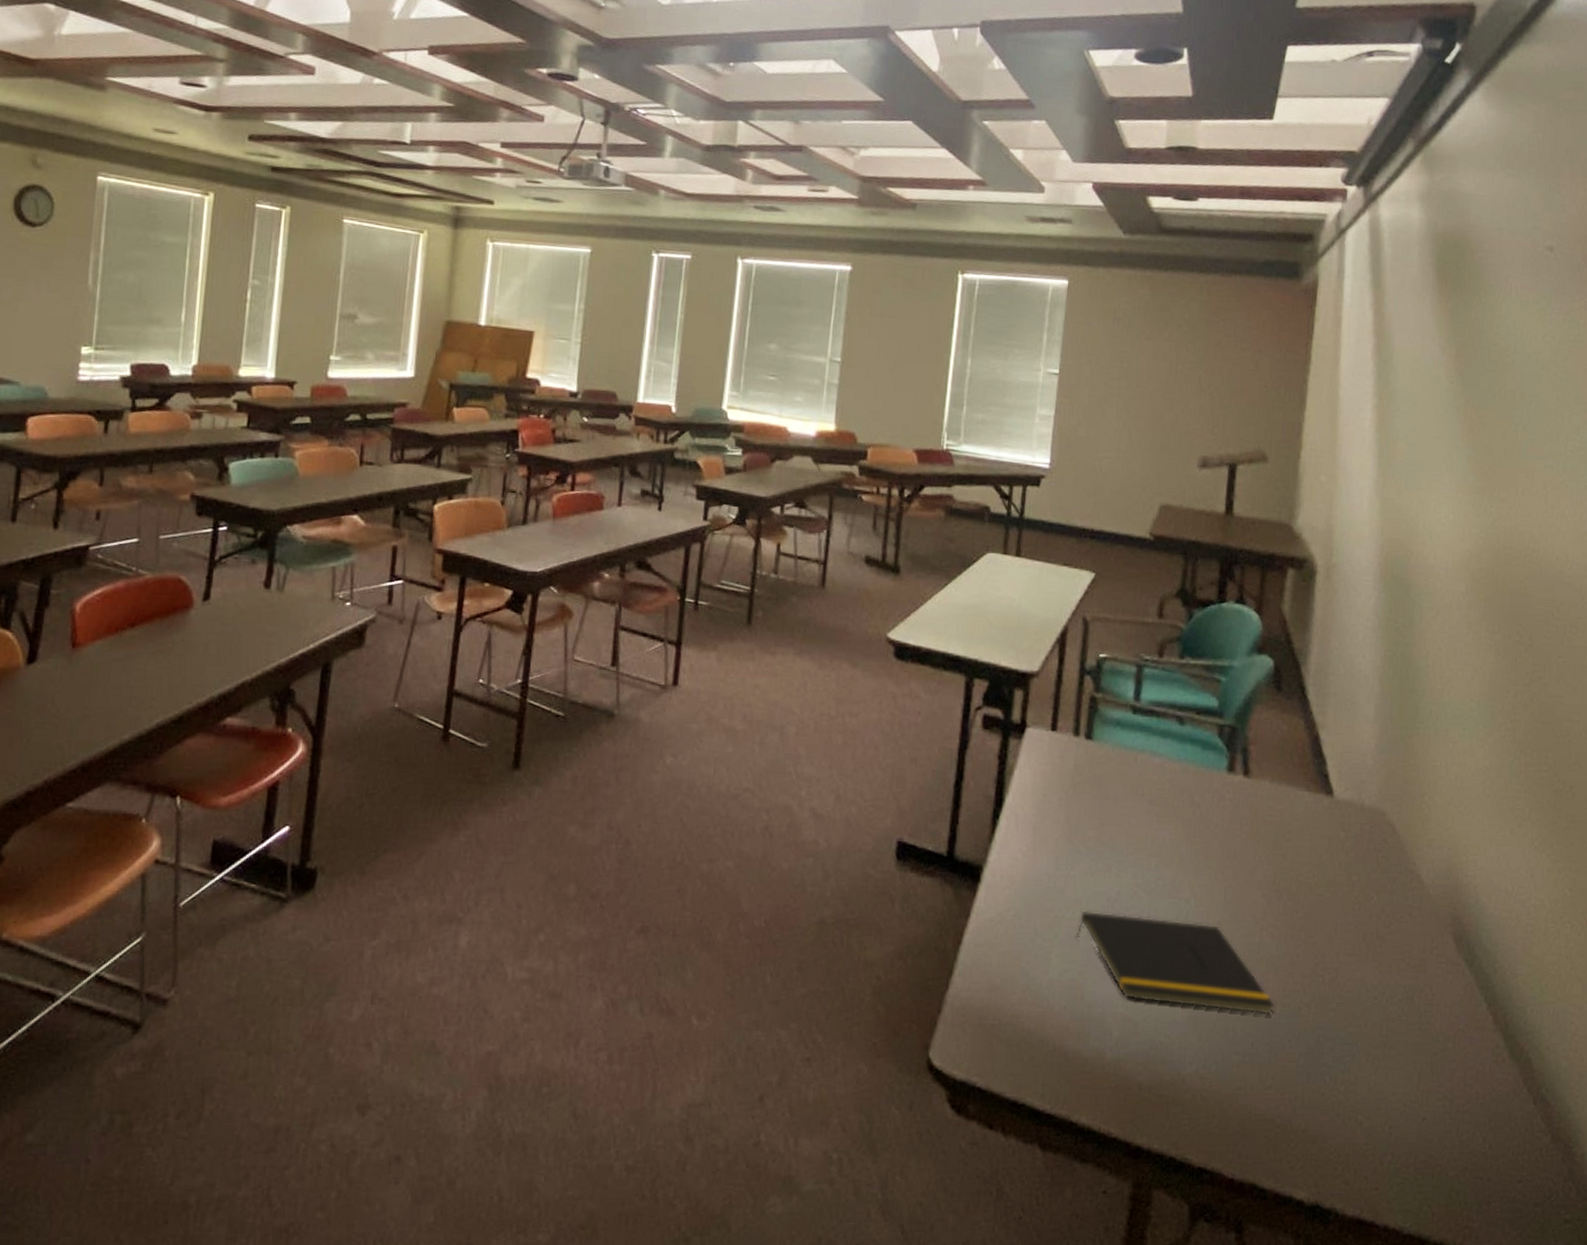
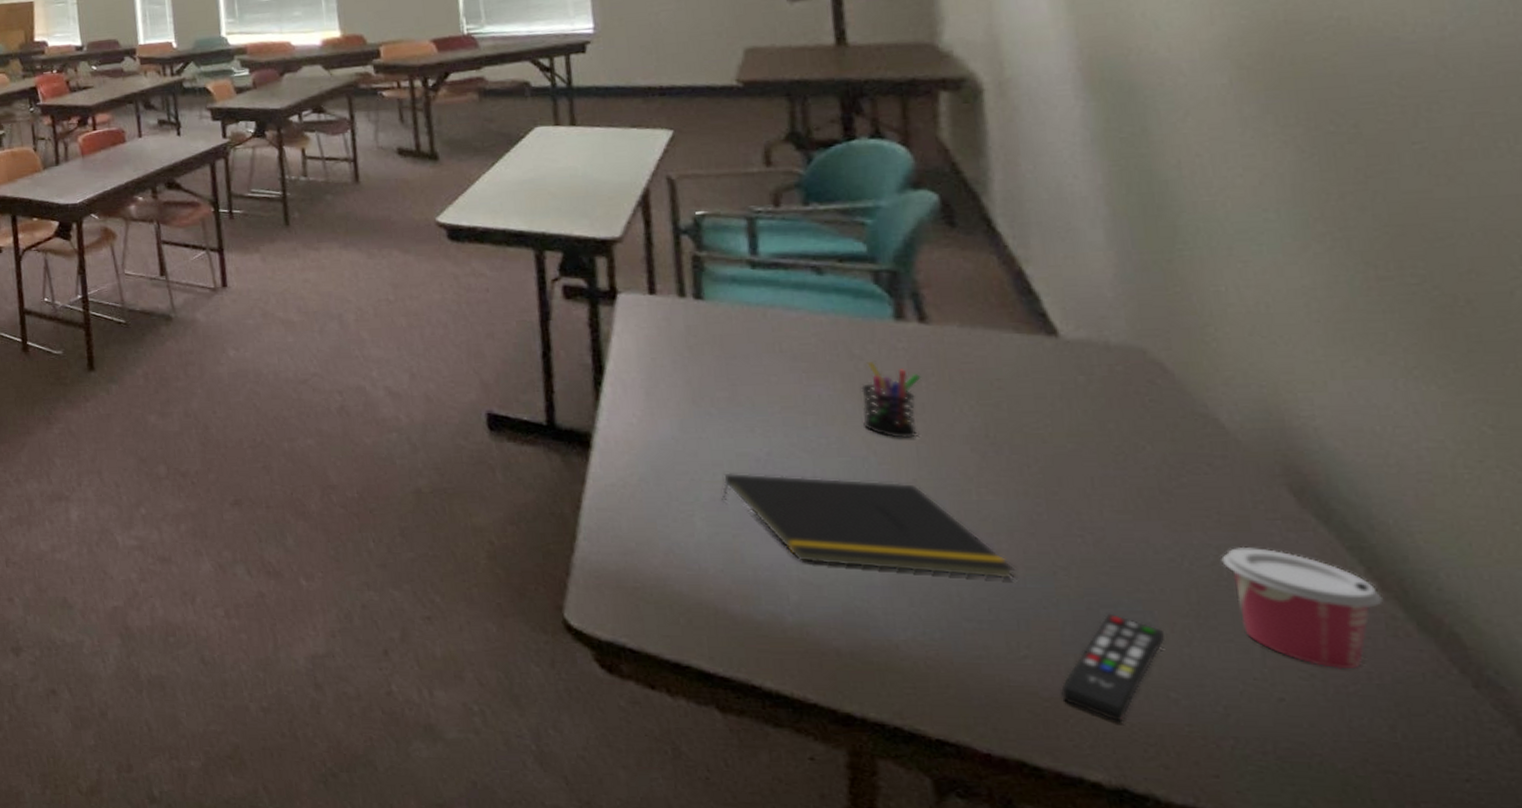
pen holder: none [1191,810,1238,882] -> present [861,362,922,438]
remote control: none [1289,1045,1362,1145] -> present [1061,613,1165,723]
cup: none [1405,986,1494,1091] -> present [1221,546,1385,669]

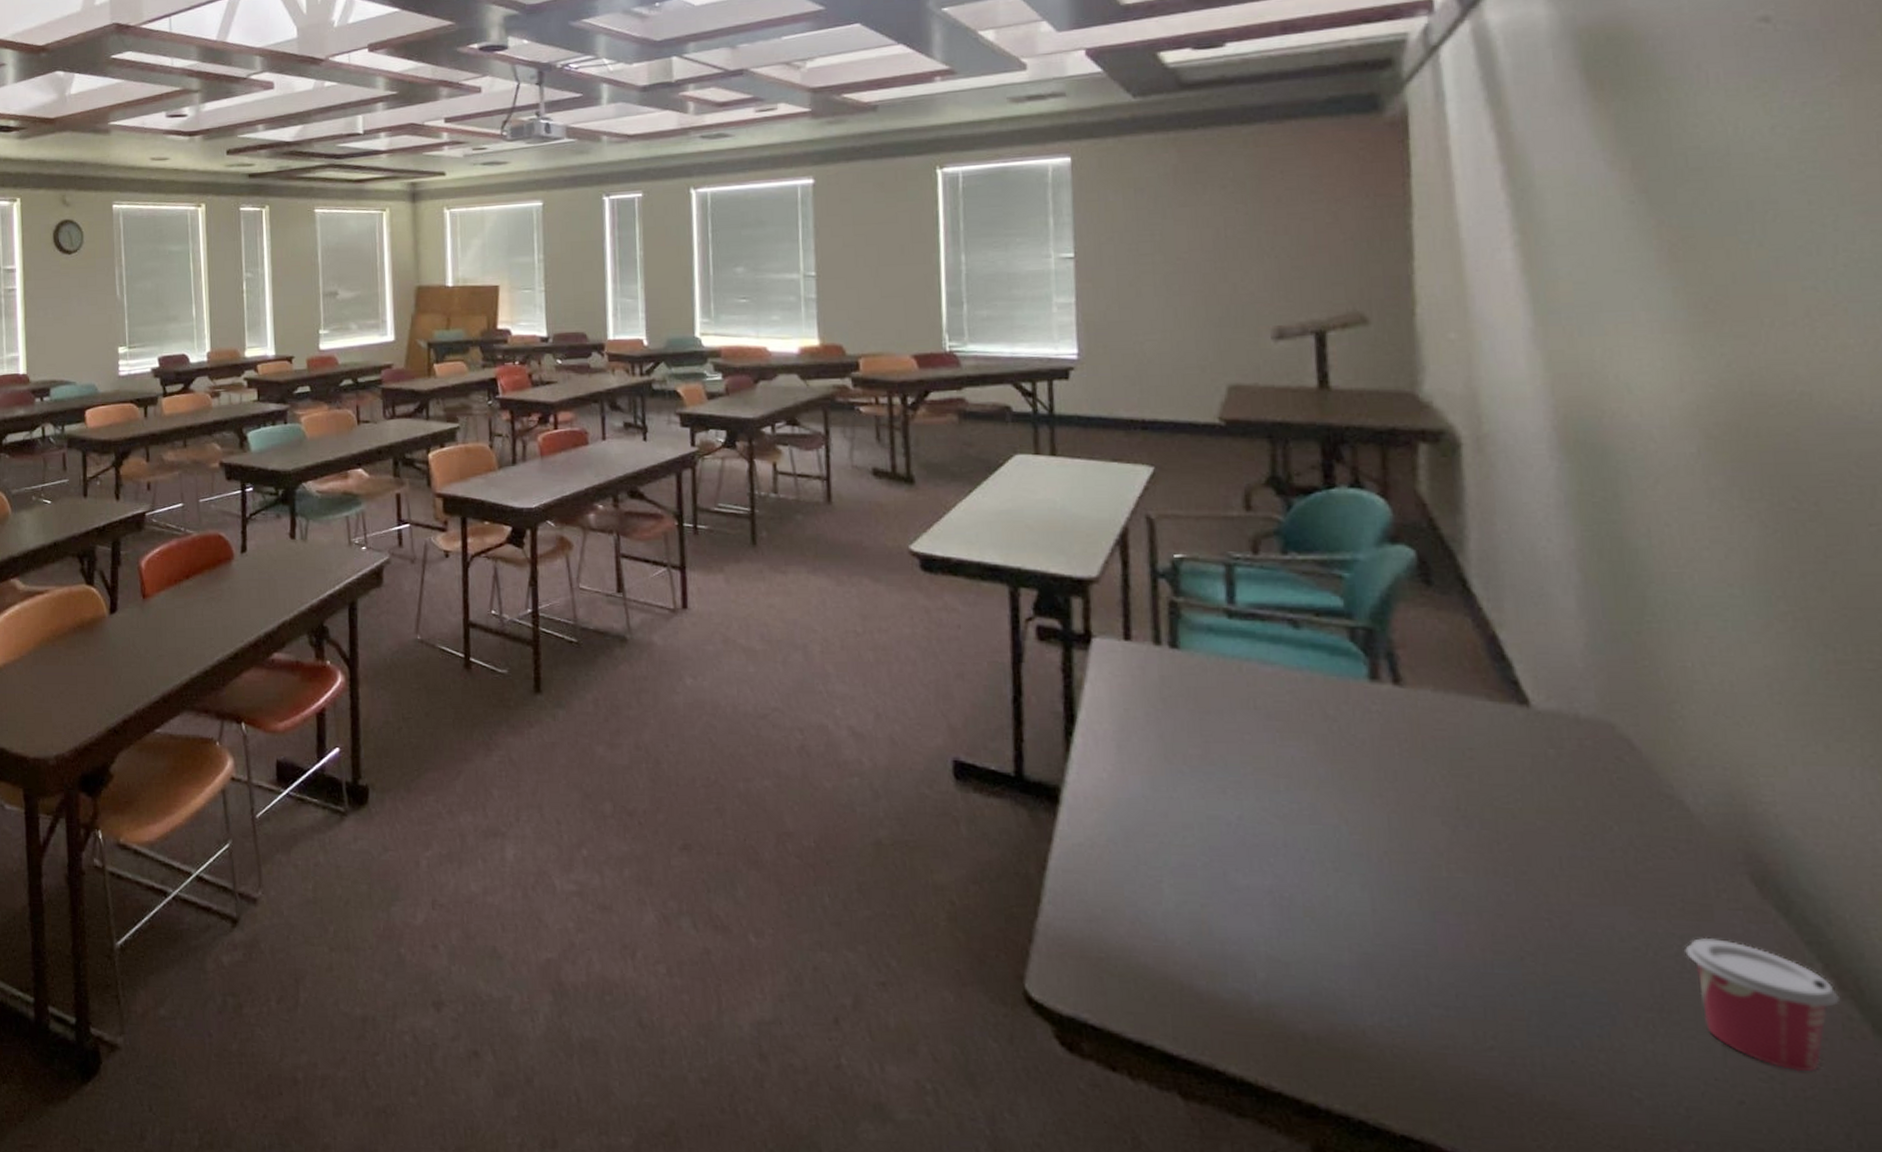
notepad: present [721,472,1016,580] -> none [1191,836,1484,964]
pen holder: present [861,362,922,438] -> none [1334,724,1395,807]
remote control: present [1061,613,1165,723] -> none [1526,1003,1629,1123]

